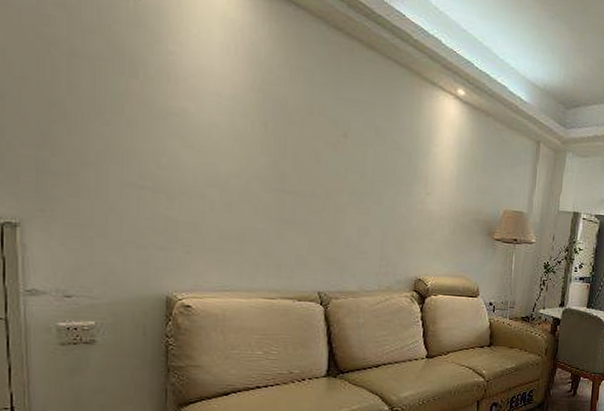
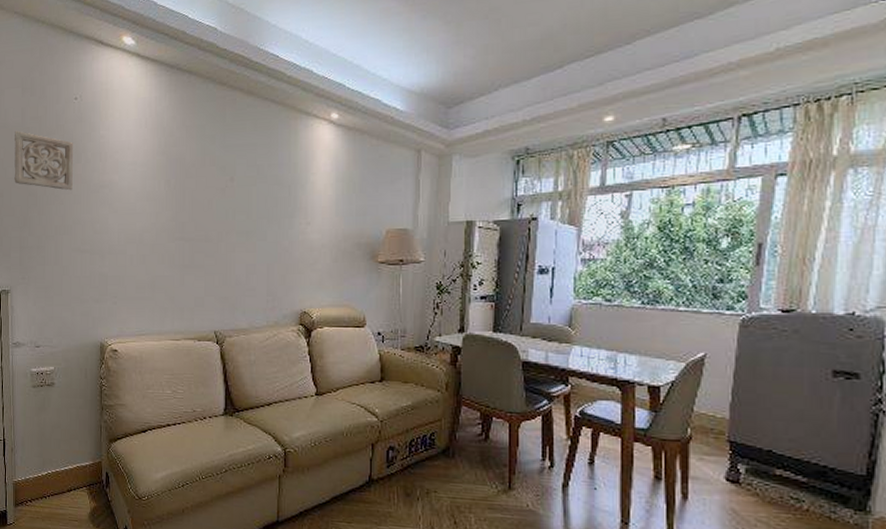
wall ornament: none [24,14,126,111] -> present [14,130,73,191]

